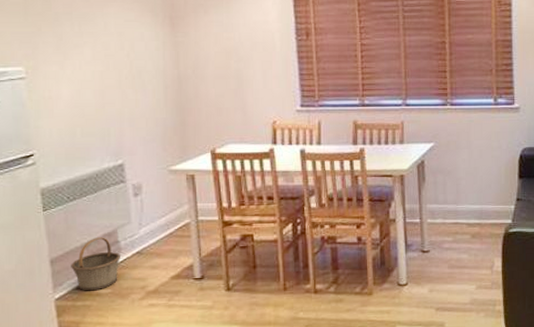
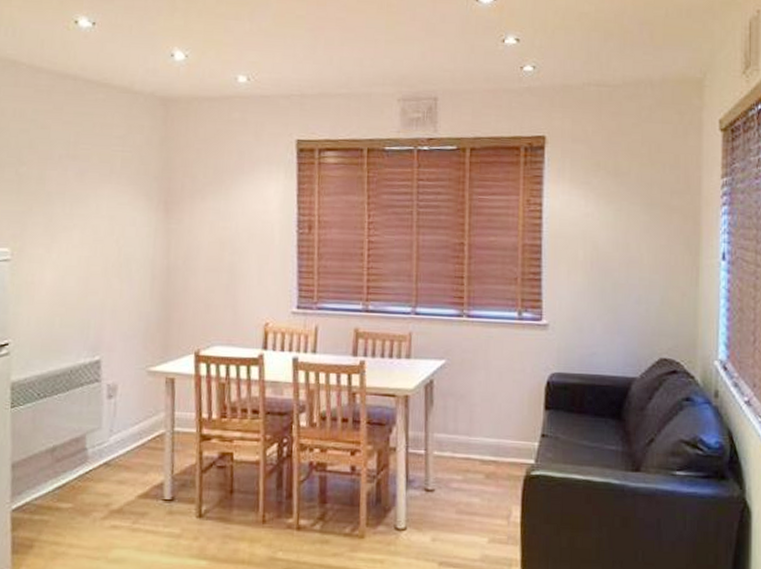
basket: present [71,237,120,291] -> none [32,442,86,504]

